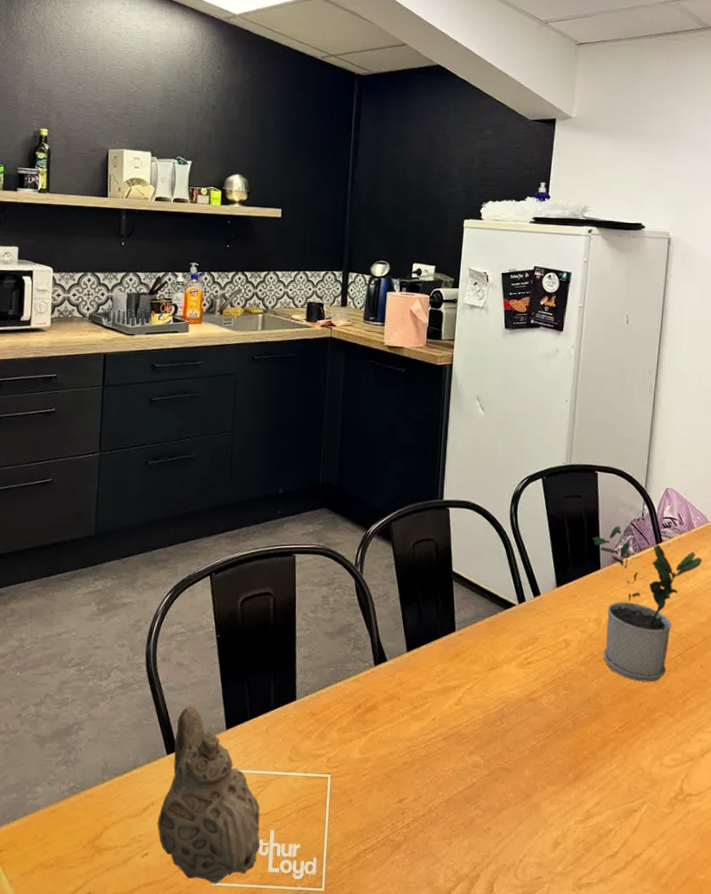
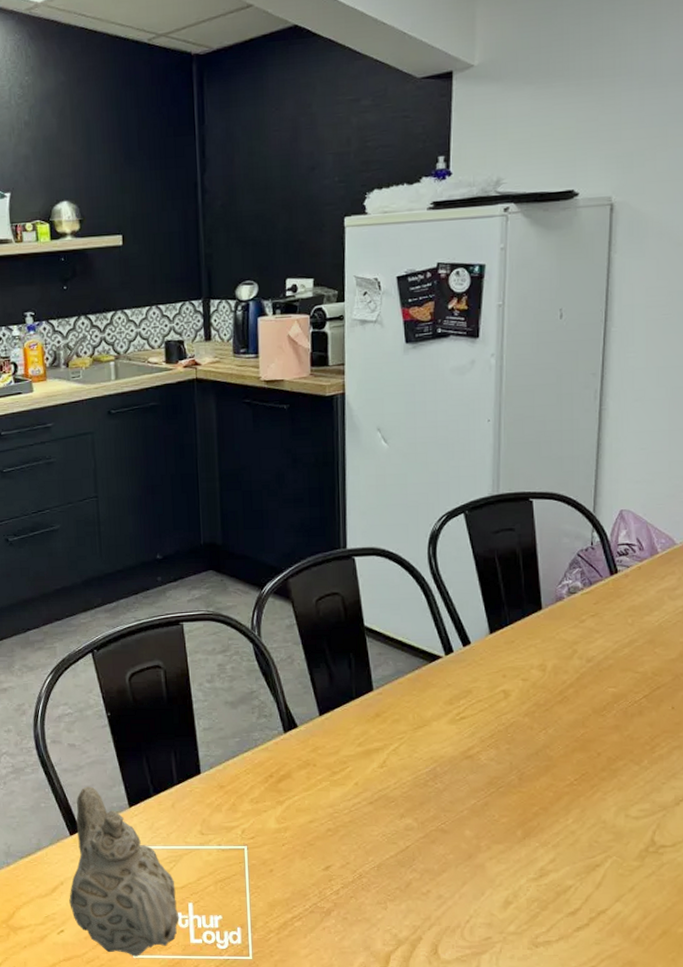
potted plant: present [591,526,703,682] -> none [529,559,670,730]

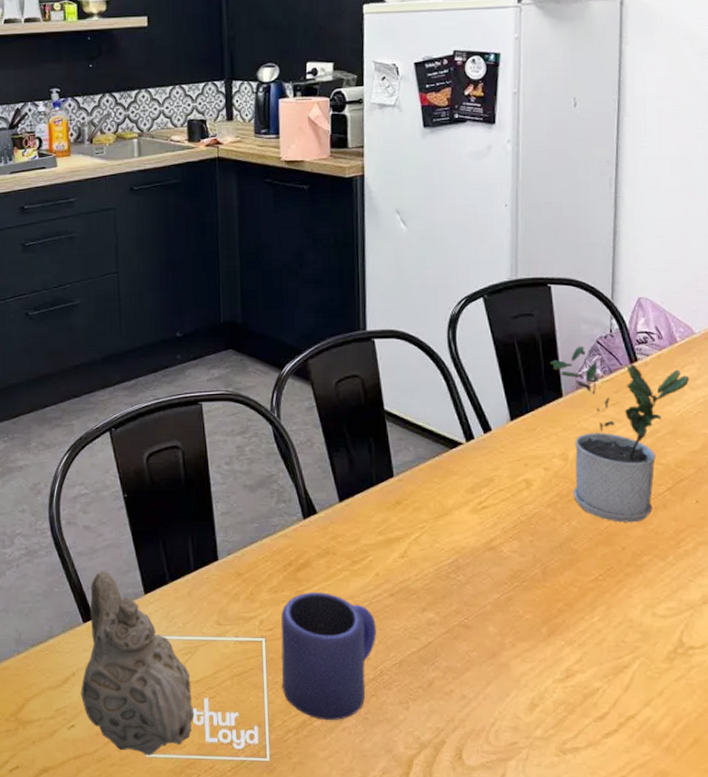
mug: none [262,802,356,920] -> present [281,592,376,720]
potted plant: none [529,559,670,730] -> present [549,346,690,523]

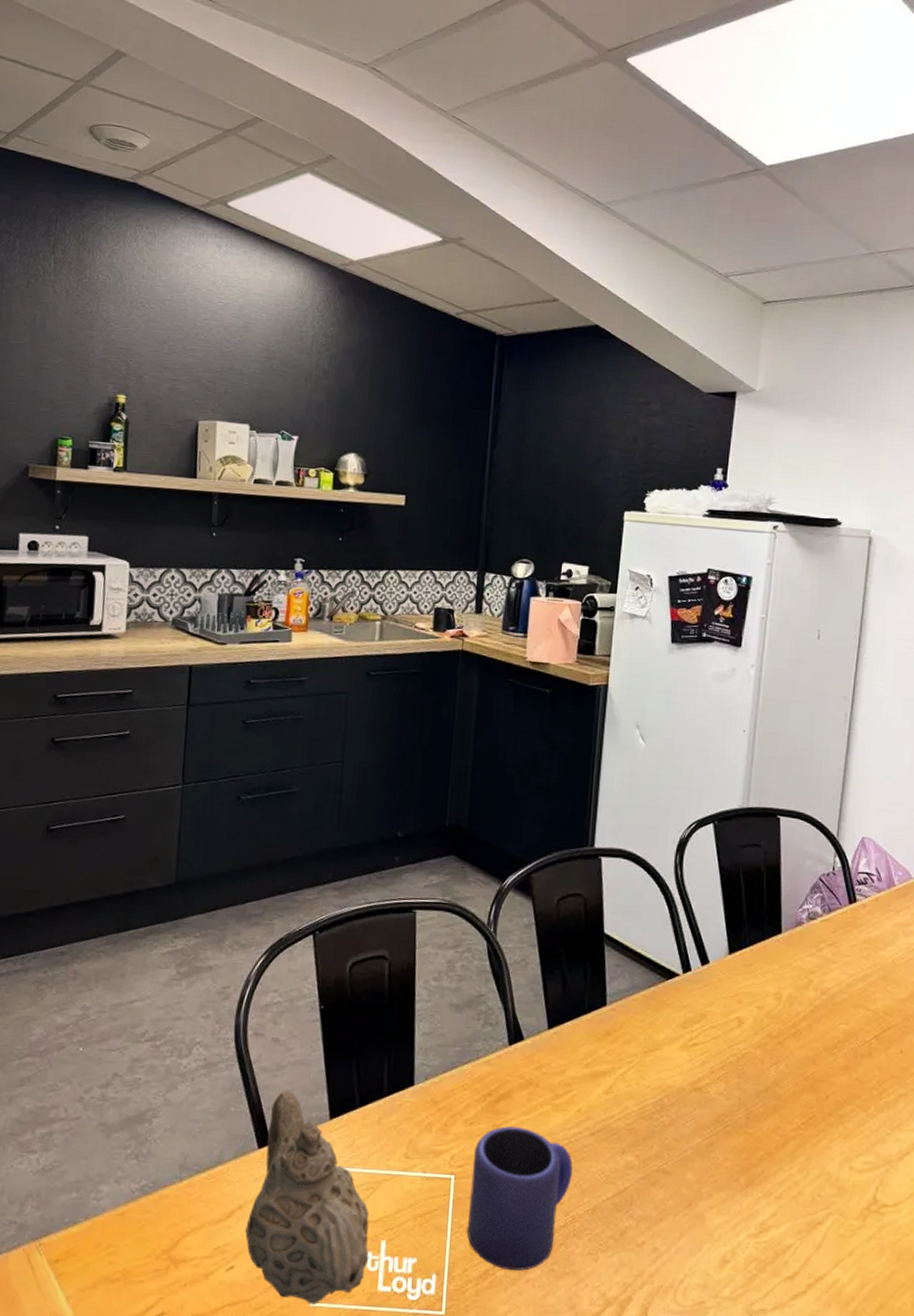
potted plant: present [549,346,690,523] -> none [772,881,905,1070]

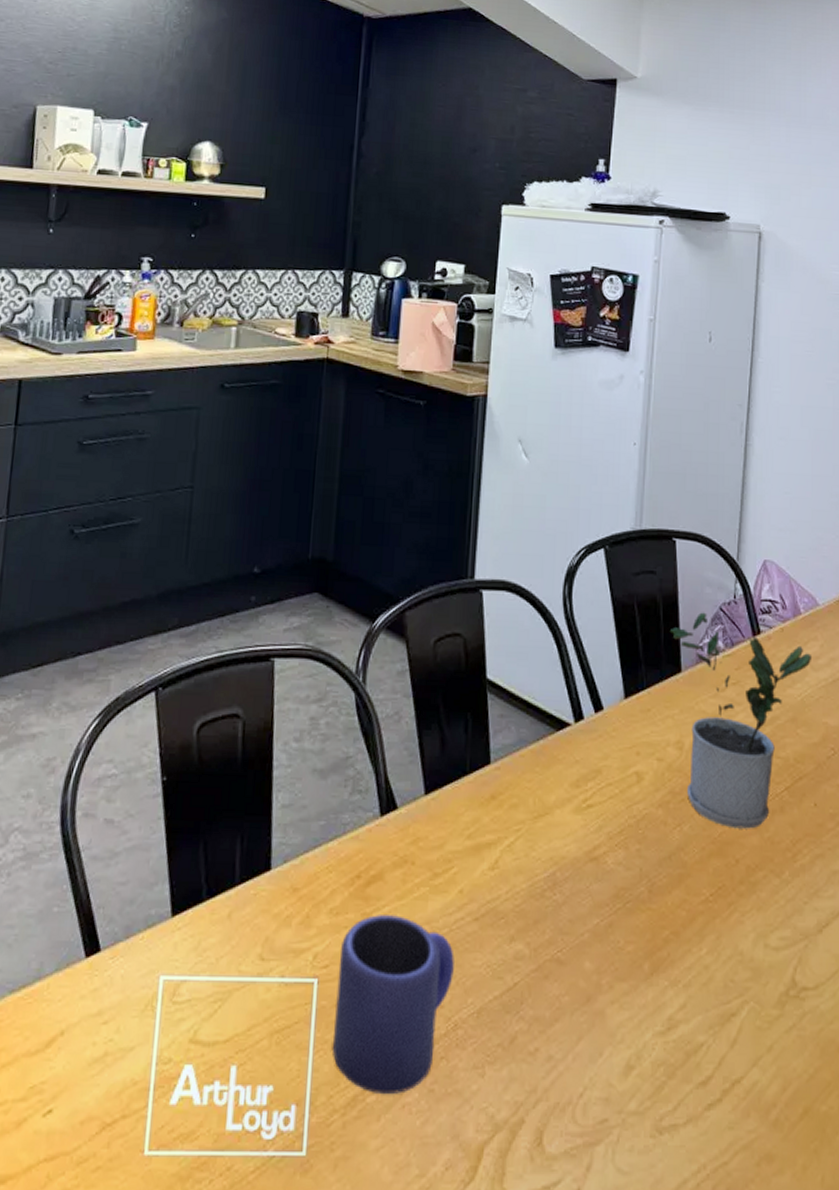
teapot: present [245,1090,370,1305] -> none [67,883,218,1153]
potted plant: none [772,881,905,1070] -> present [669,612,813,829]

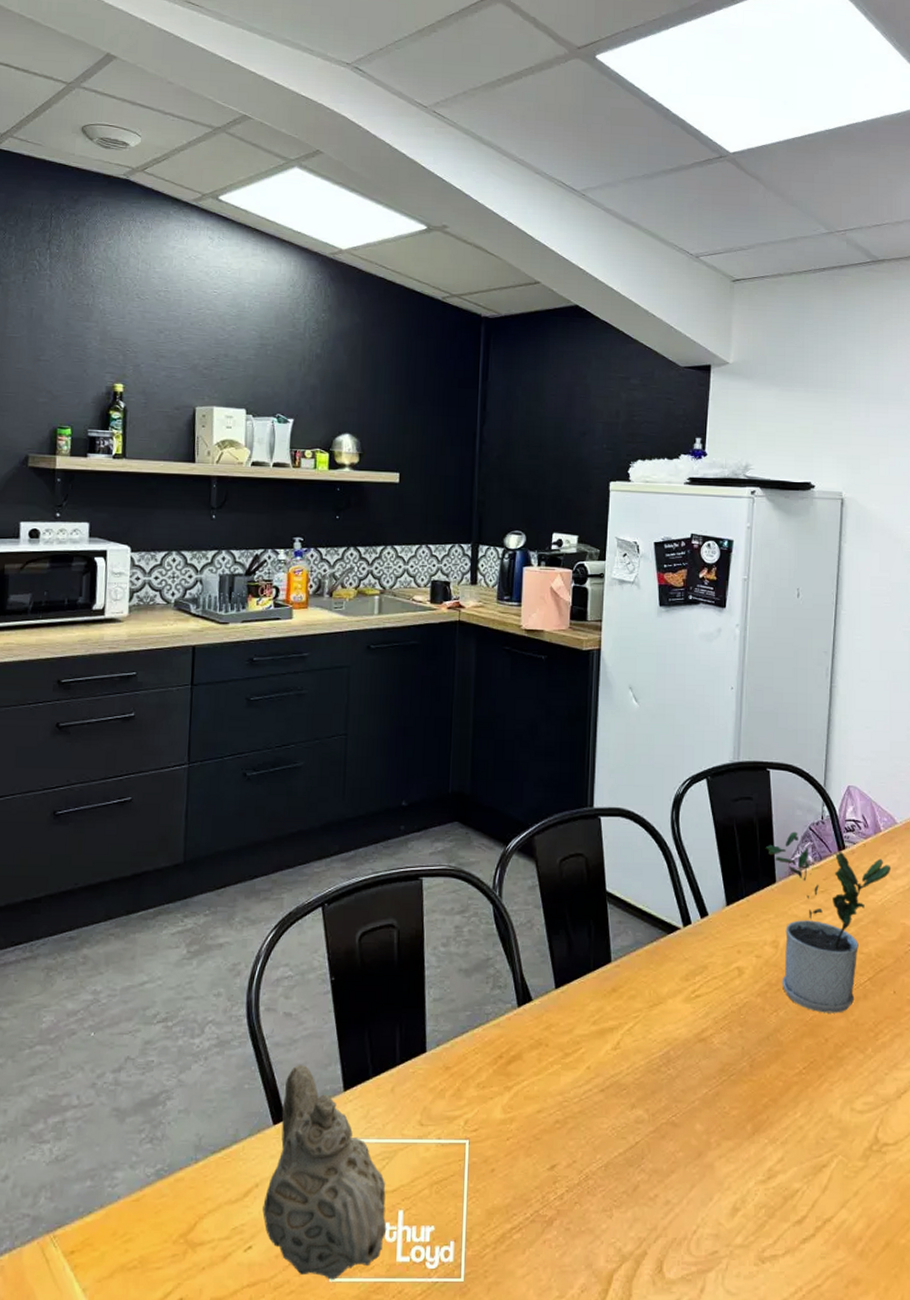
teapot: none [67,883,218,1153] -> present [263,1065,387,1280]
mug: present [332,915,454,1094] -> none [483,1088,584,1232]

